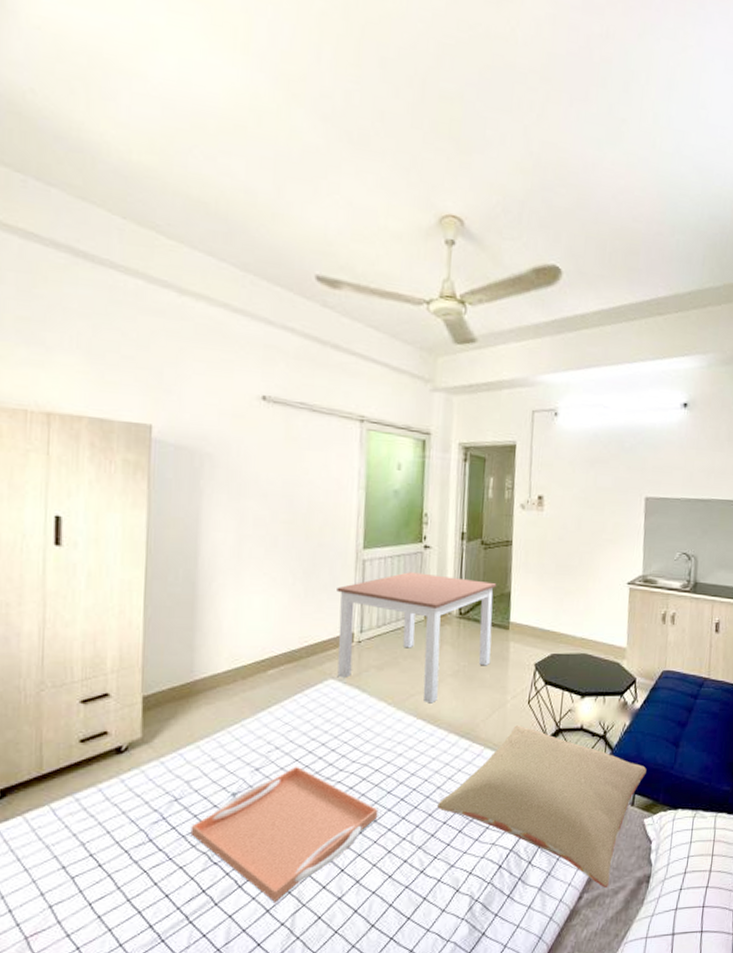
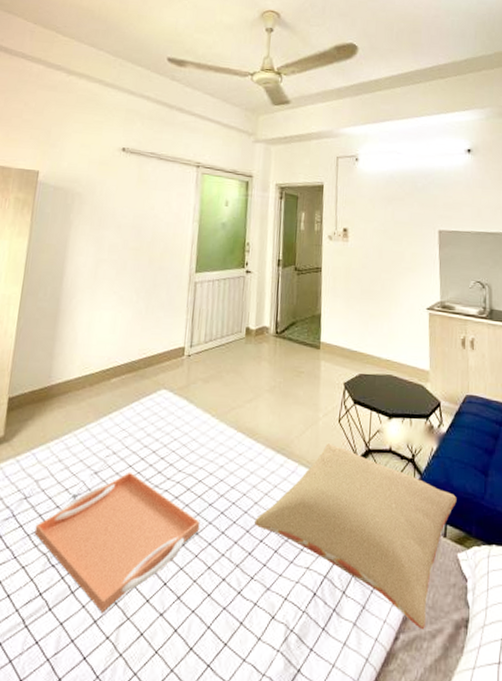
dining table: present [337,572,497,704] -> none [169,293,309,417]

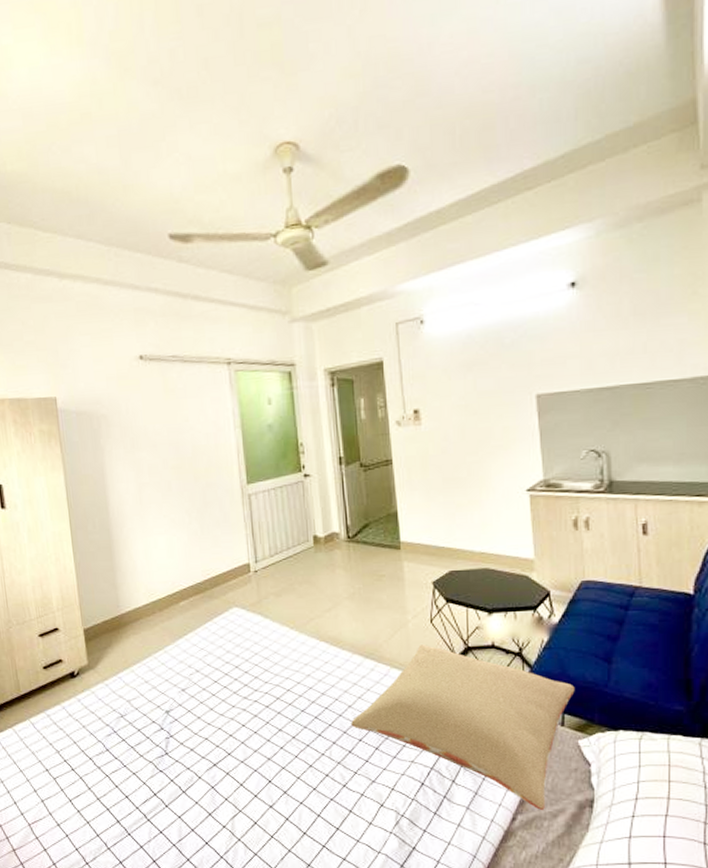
serving tray: present [34,471,200,612] -> none [137,686,295,807]

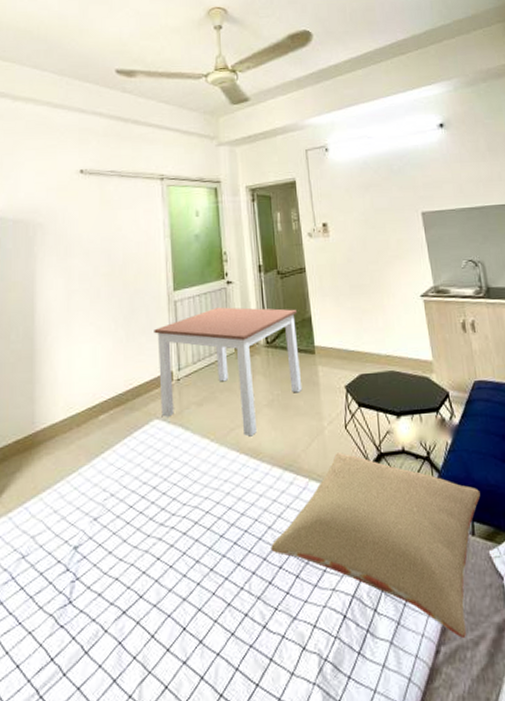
dining table: none [228,501,386,626] -> present [154,307,303,437]

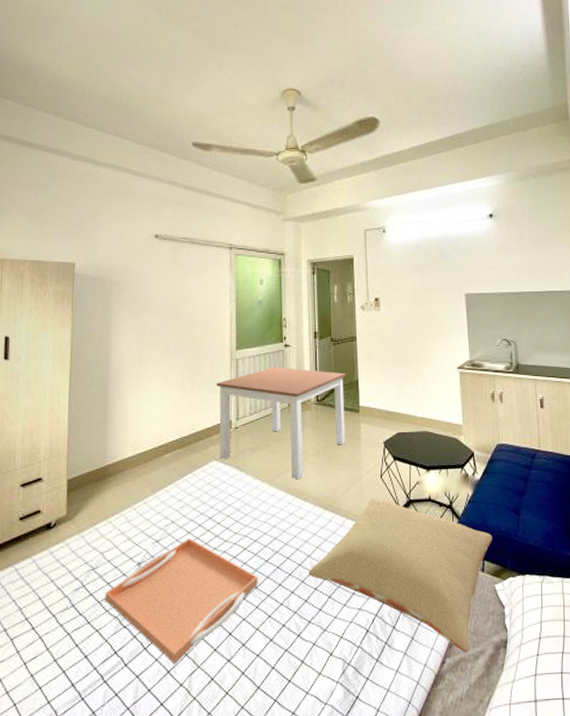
serving tray: none [37,512,213,670] -> present [104,537,258,663]

